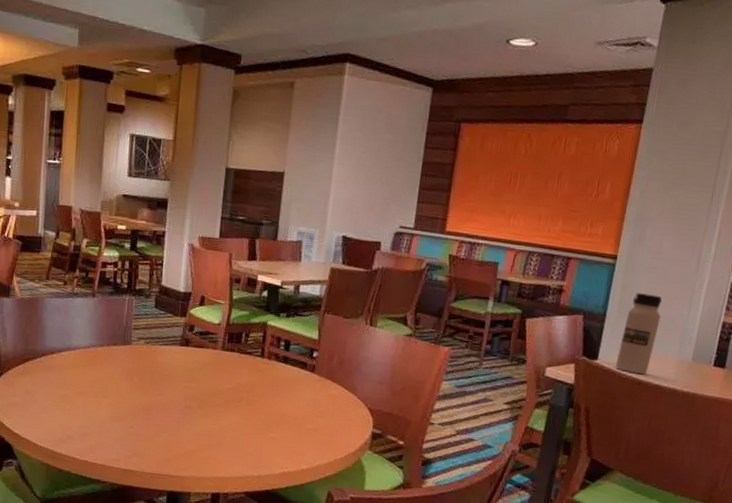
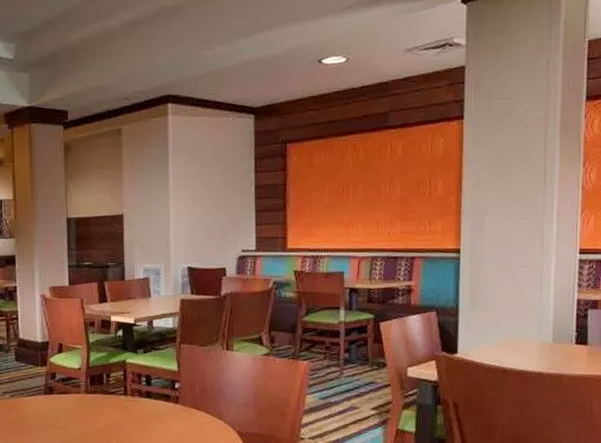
water bottle: present [615,293,663,375] -> none [476,282,514,362]

